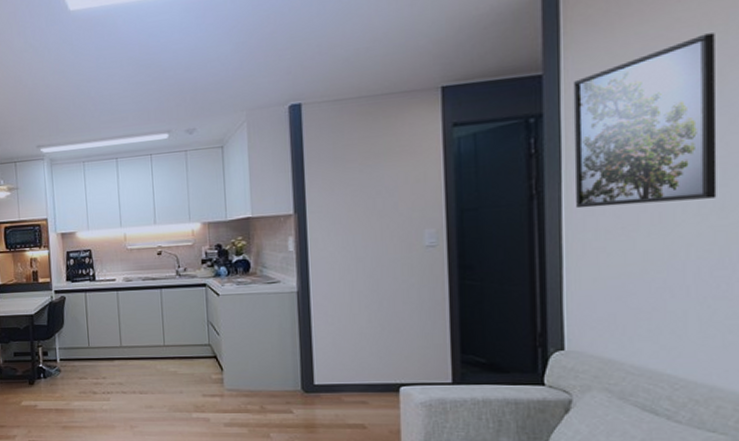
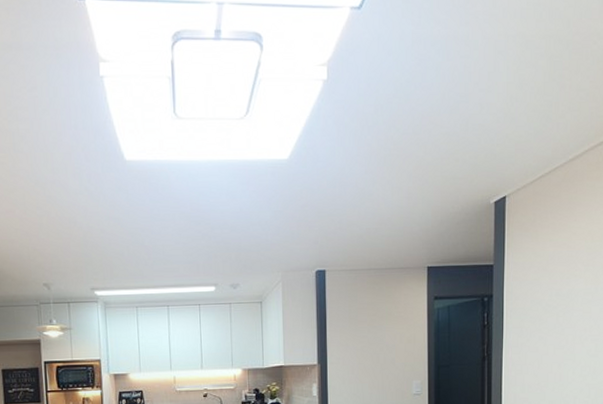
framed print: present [573,33,717,209] -> none [510,246,594,368]

